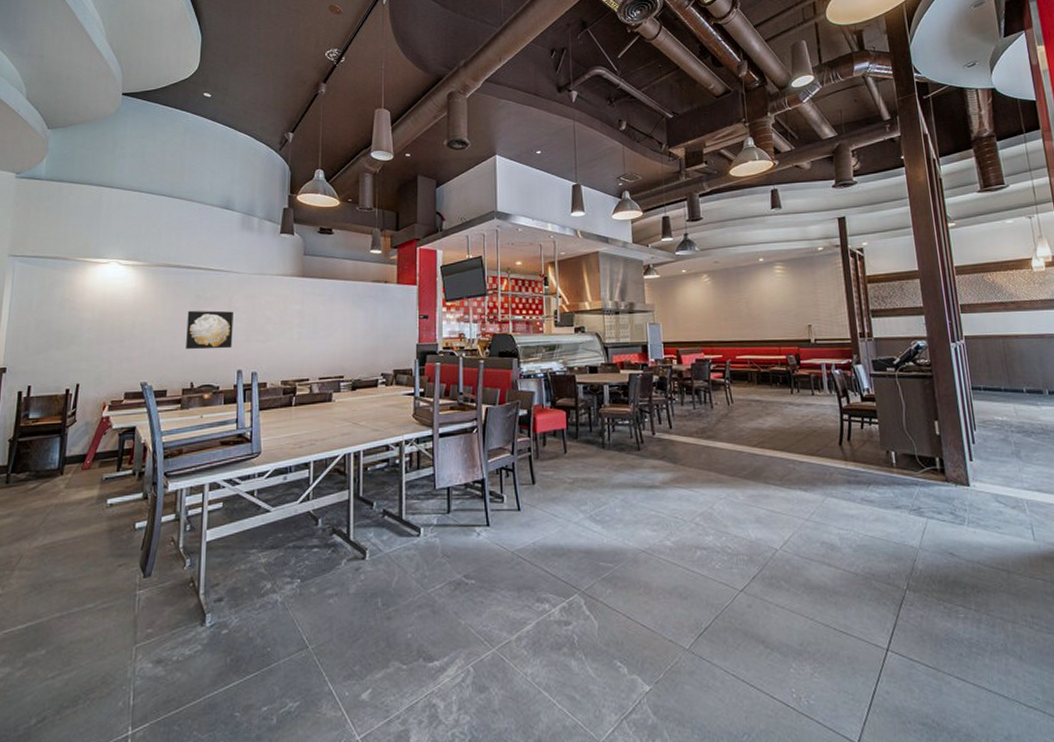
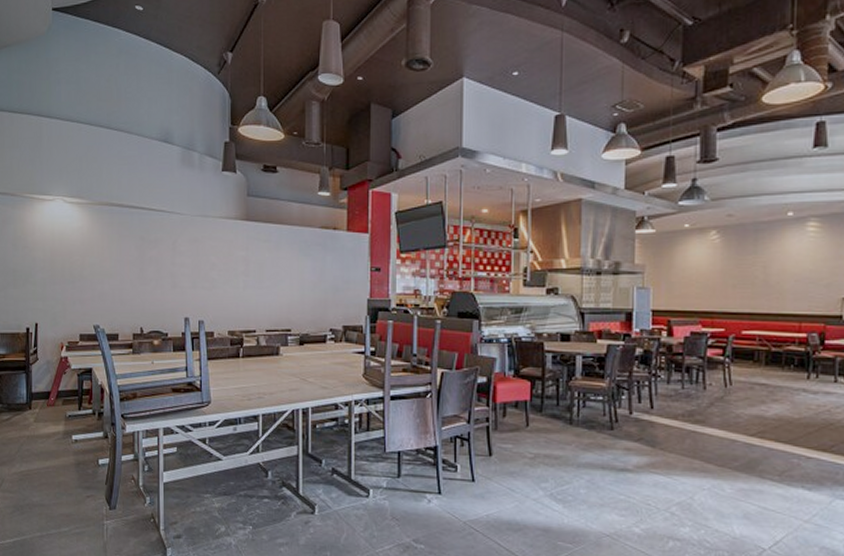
wall art: present [186,310,234,350] -> none [133,253,178,295]

